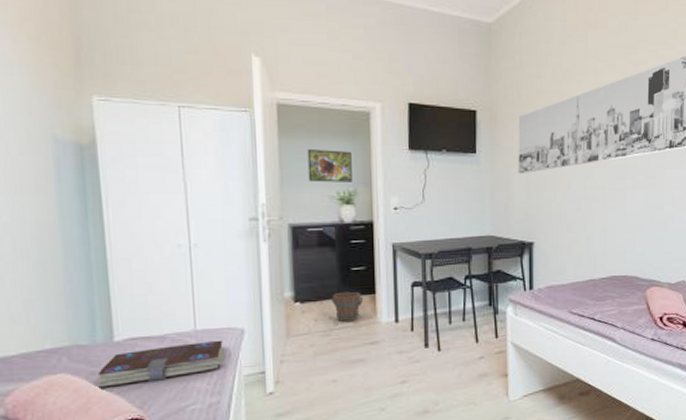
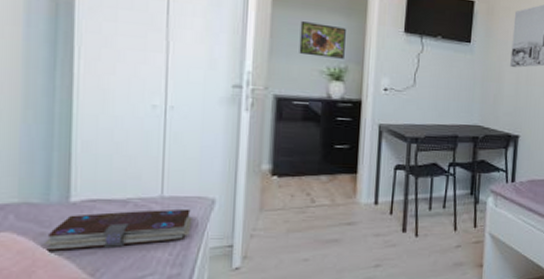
bucket: present [331,291,364,323] -> none [311,168,345,201]

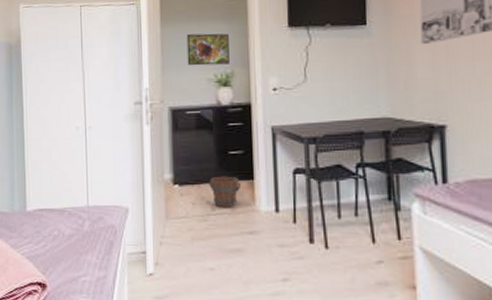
book: present [44,209,192,251] -> none [13,217,112,251]
bucket: none [311,168,345,201] -> present [209,176,242,209]

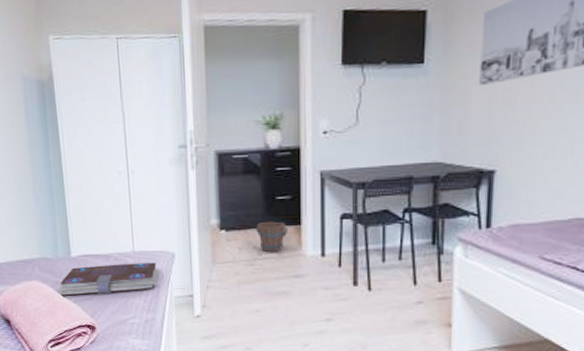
book: none [13,217,112,251] -> present [59,262,159,296]
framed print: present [186,33,230,66] -> none [233,71,279,107]

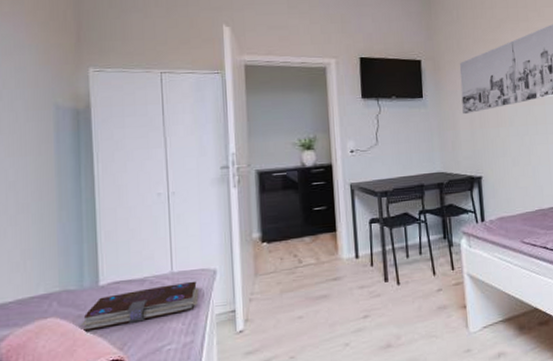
bucket: present [256,221,289,253] -> none [296,230,326,260]

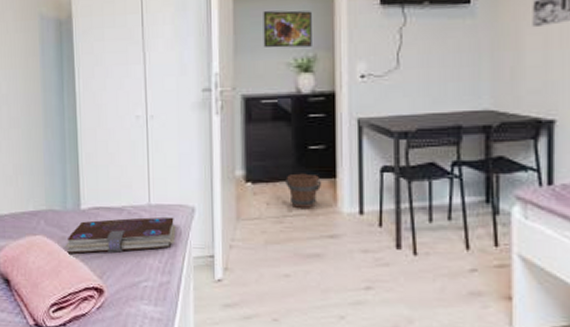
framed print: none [271,102,312,132] -> present [263,10,312,48]
bucket: none [296,230,326,260] -> present [286,173,322,209]

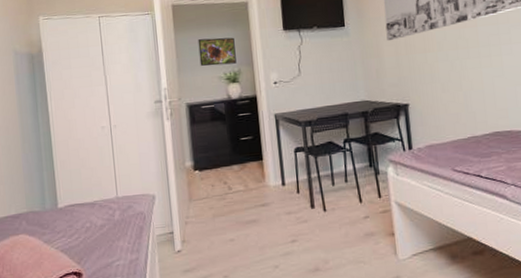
book: present [65,217,176,254] -> none [46,205,141,246]
bucket: present [286,173,322,209] -> none [225,159,253,187]

